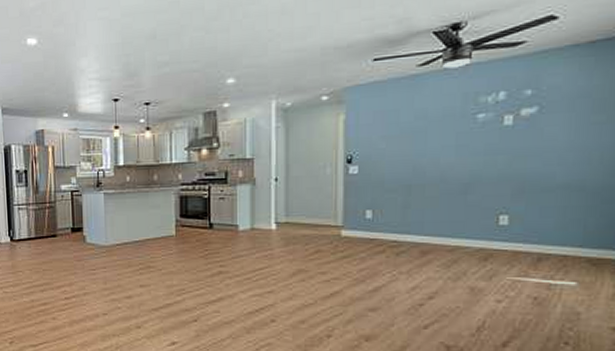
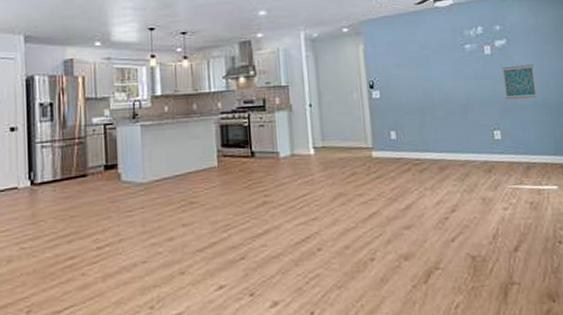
wall art: none [523,138,574,180] -> present [501,64,538,99]

